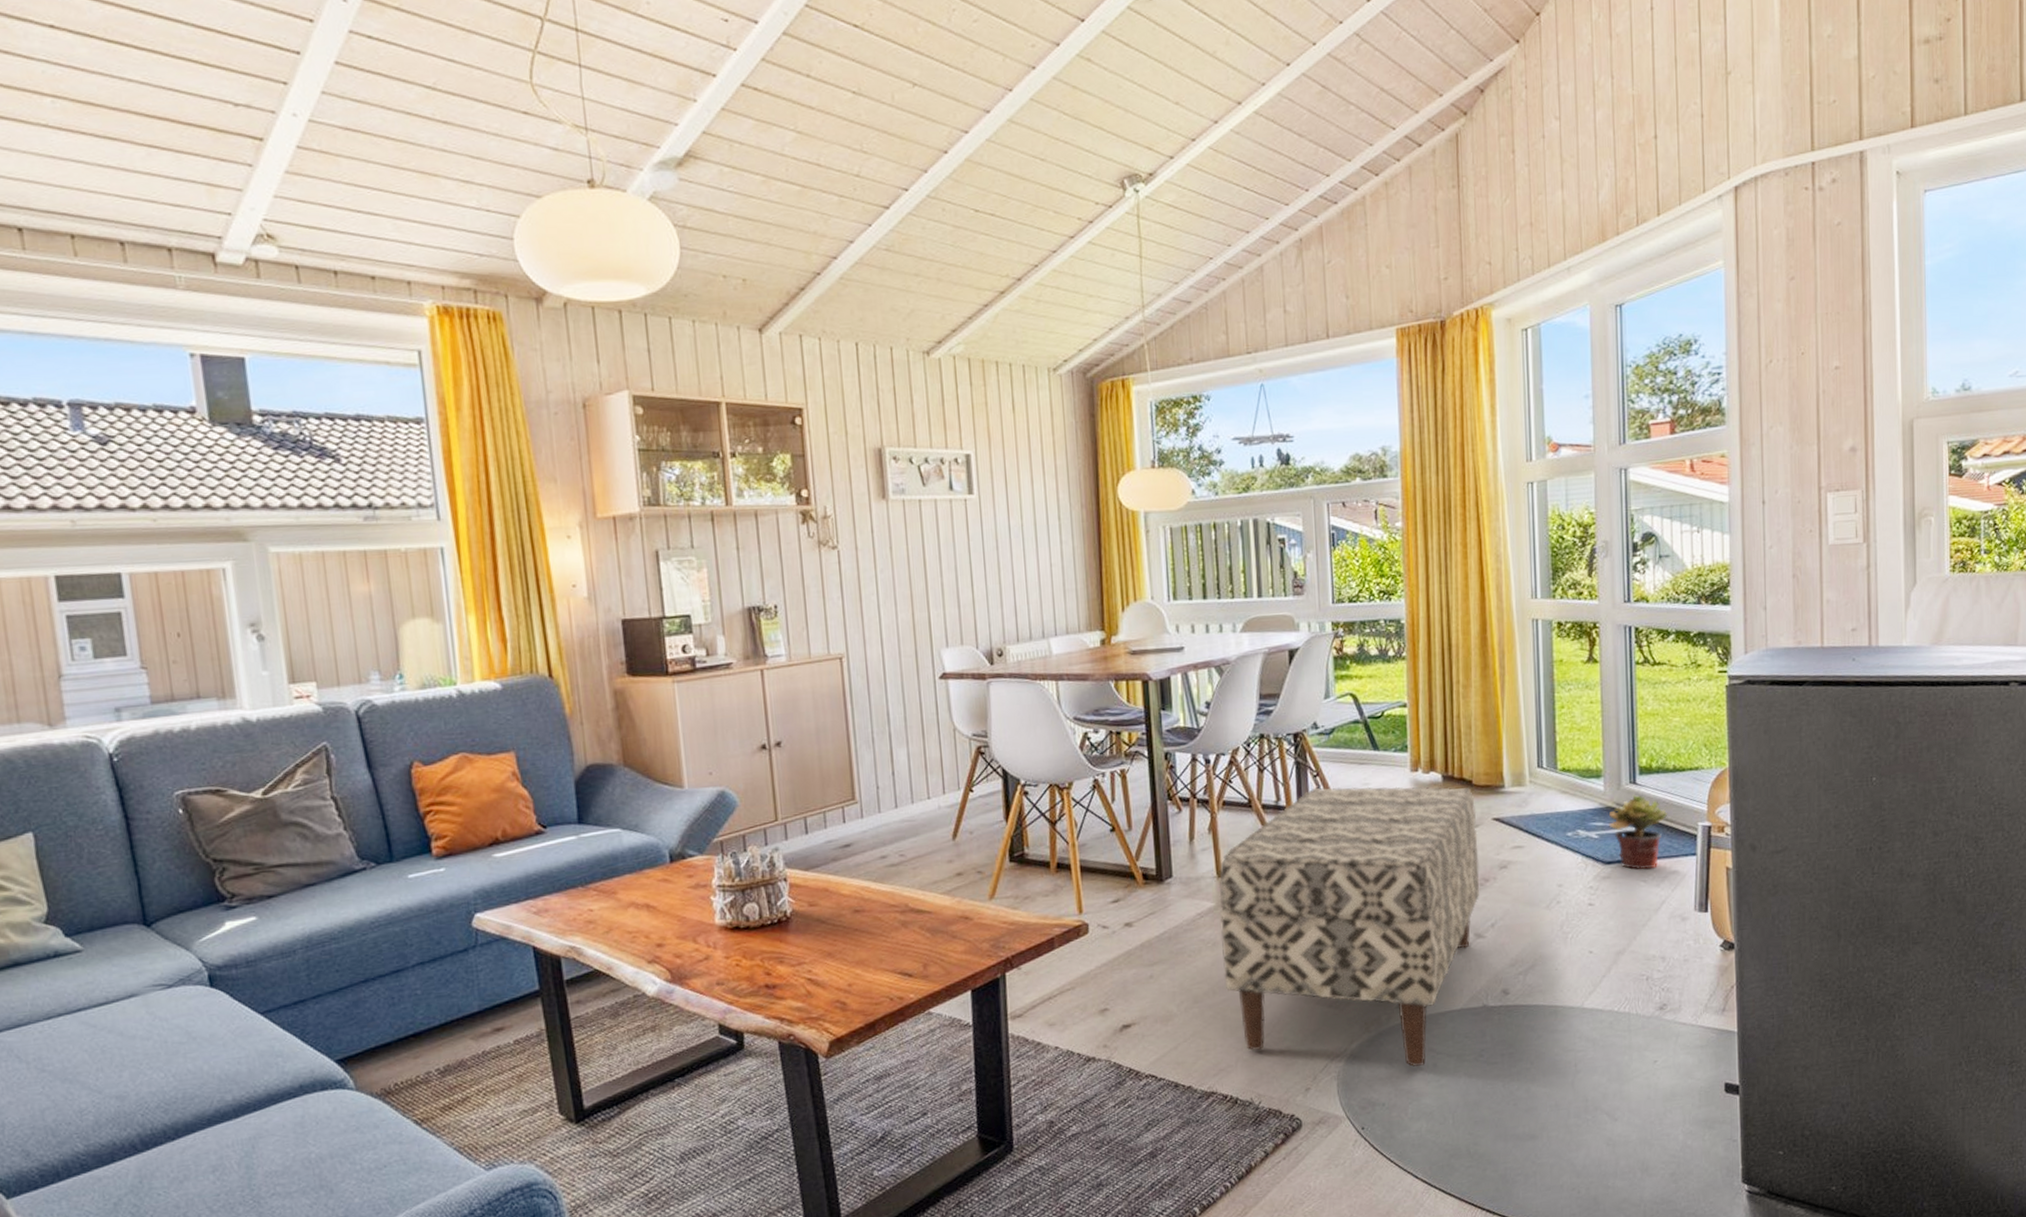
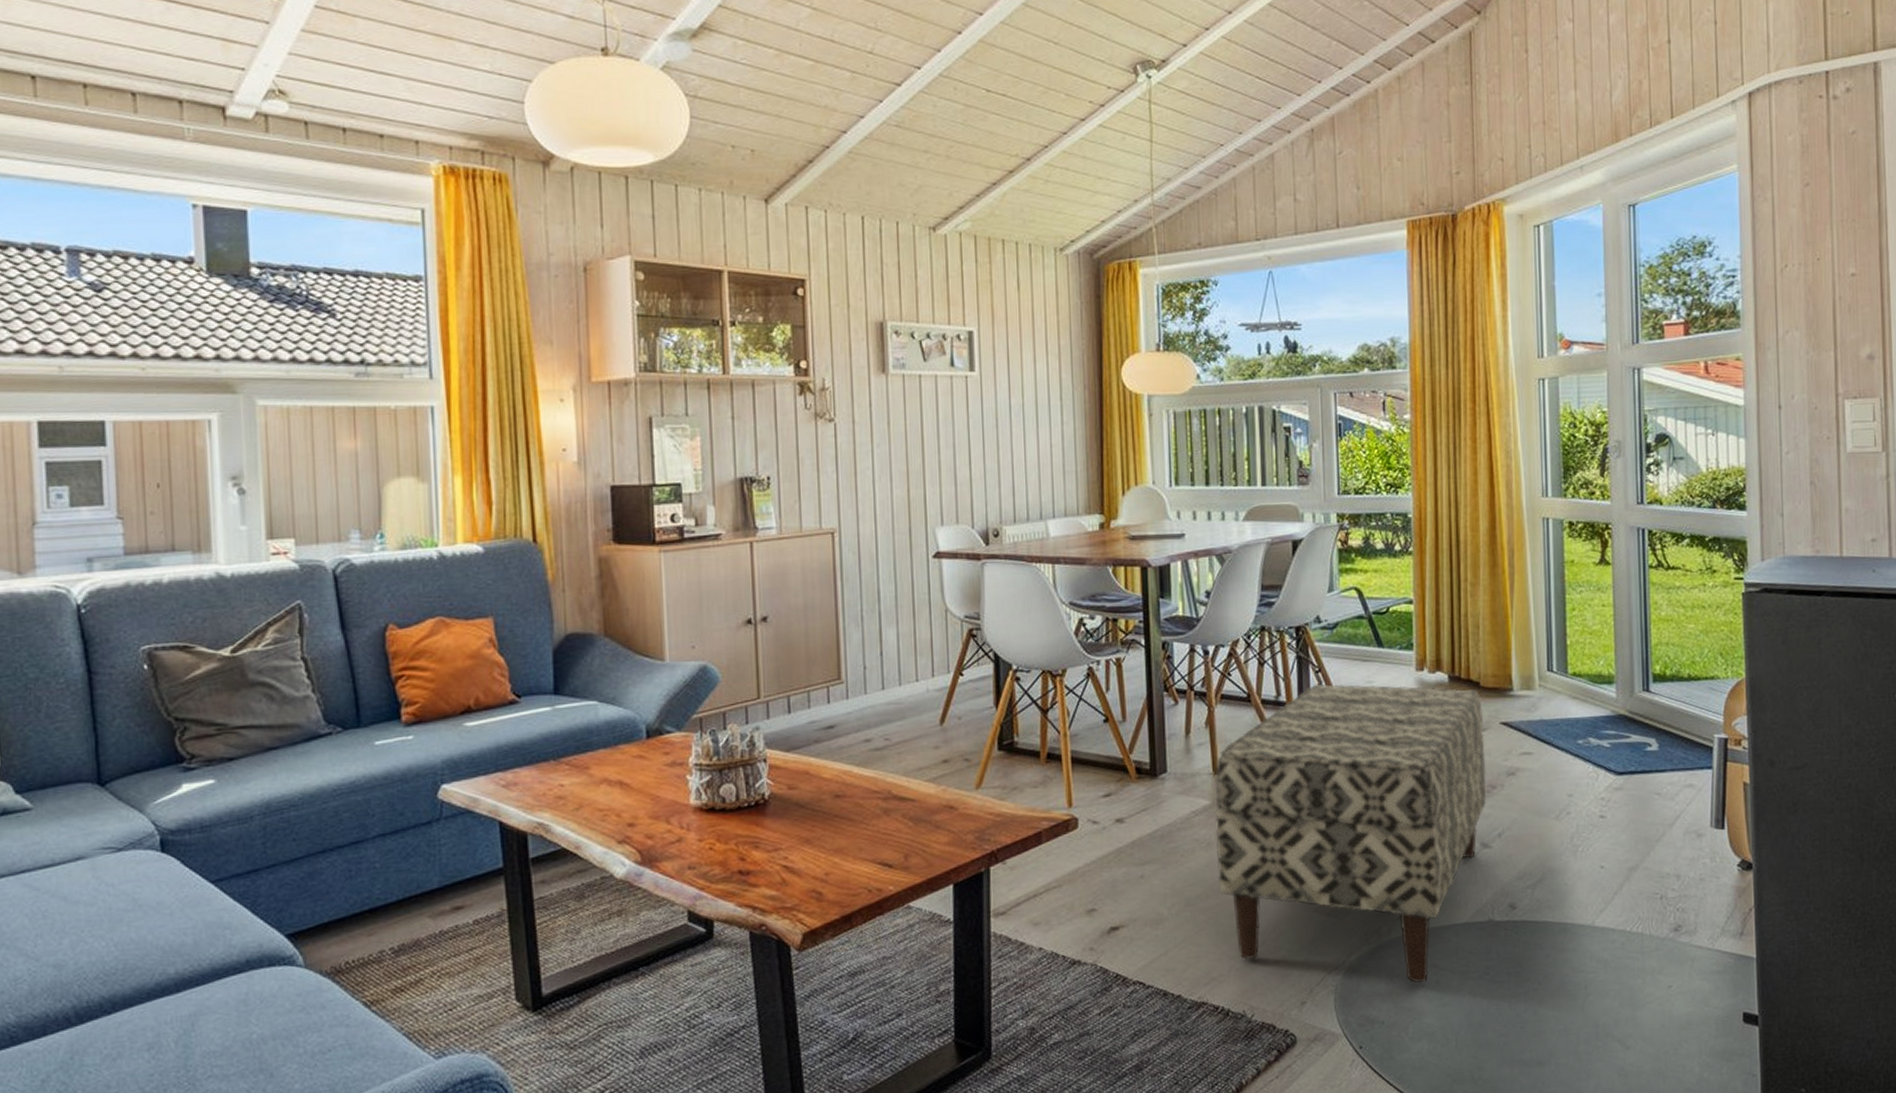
potted plant: present [1608,795,1668,870] -> none [1621,703,1683,782]

